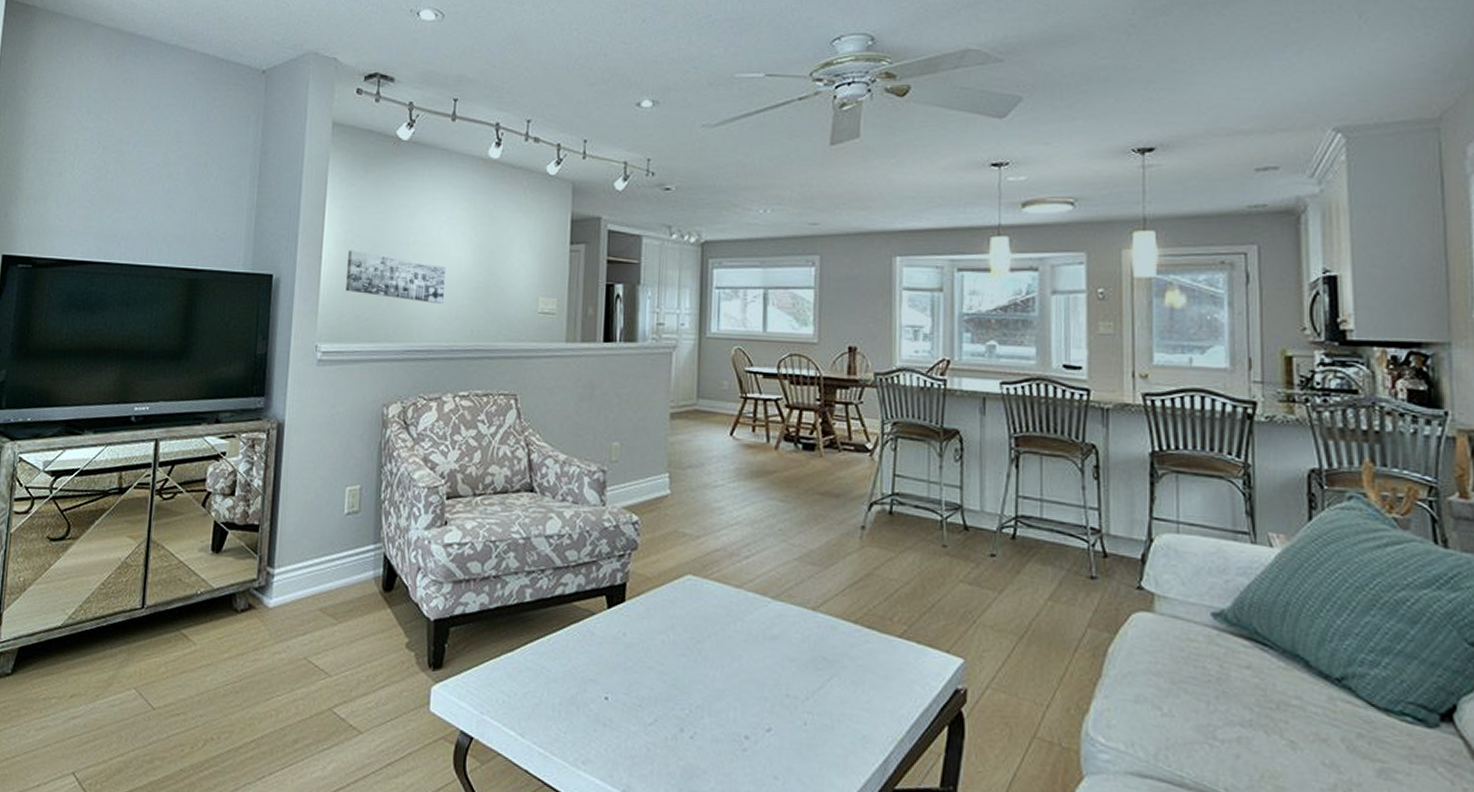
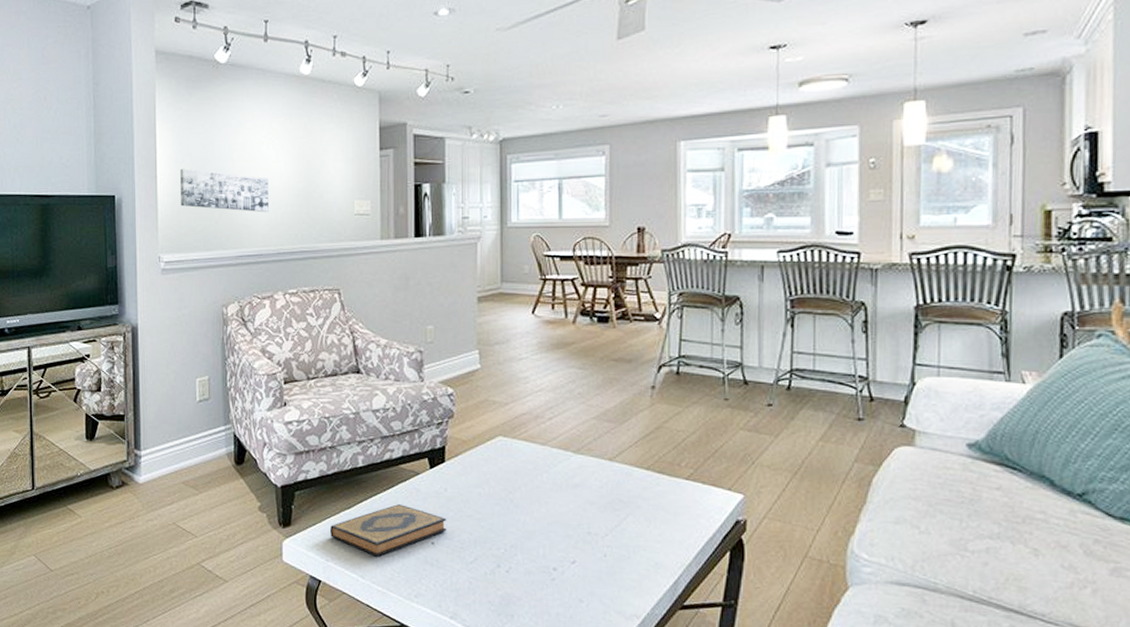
hardback book: none [488,649,624,712] -> present [330,504,447,557]

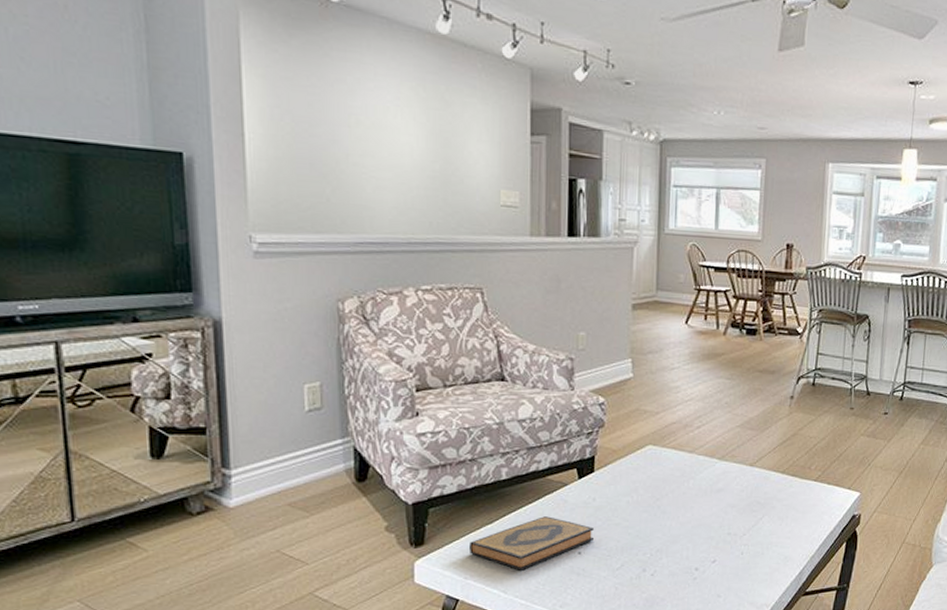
wall art: present [179,168,269,213] -> none [276,128,396,194]

